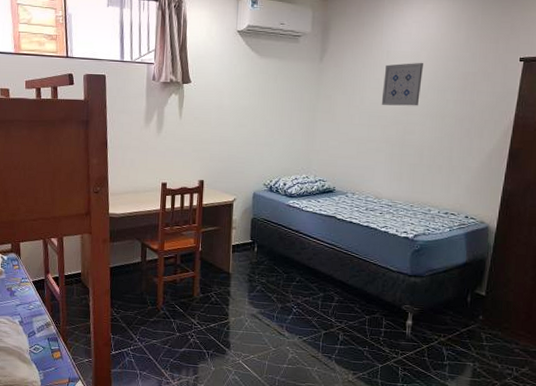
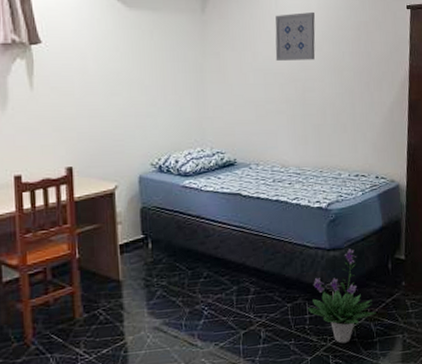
potted plant: none [383,278,450,360] -> present [307,249,377,344]

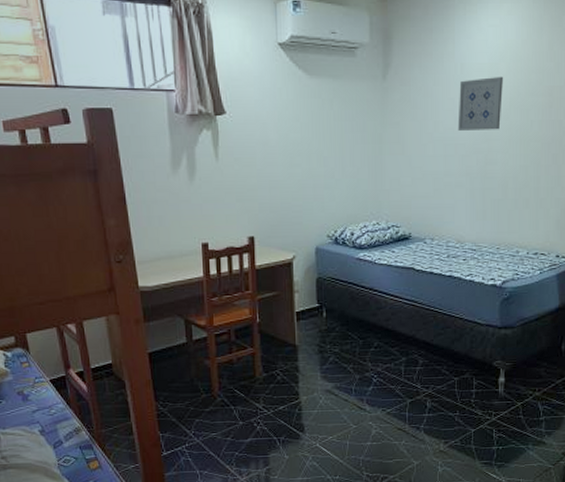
potted plant: present [307,249,377,344] -> none [474,328,545,419]

